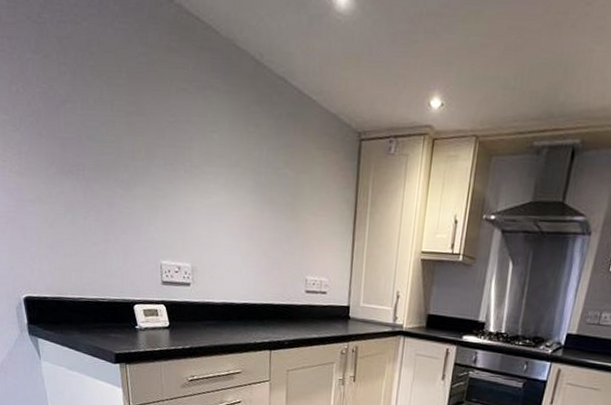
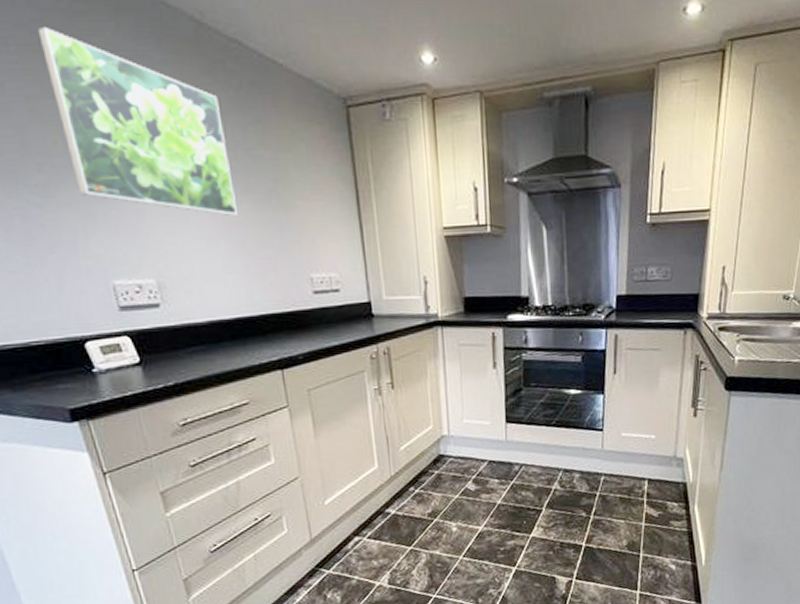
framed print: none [142,60,261,221] -> present [37,28,237,216]

